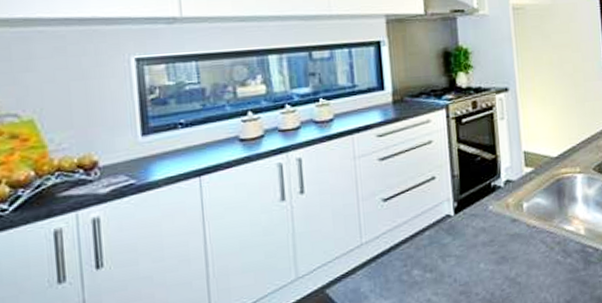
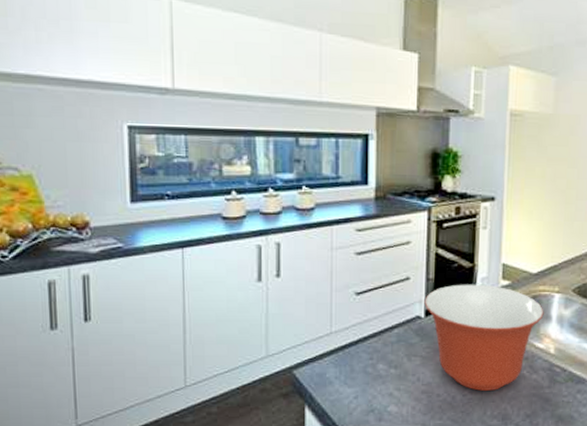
mixing bowl: none [452,174,570,283] -> present [424,284,544,391]

